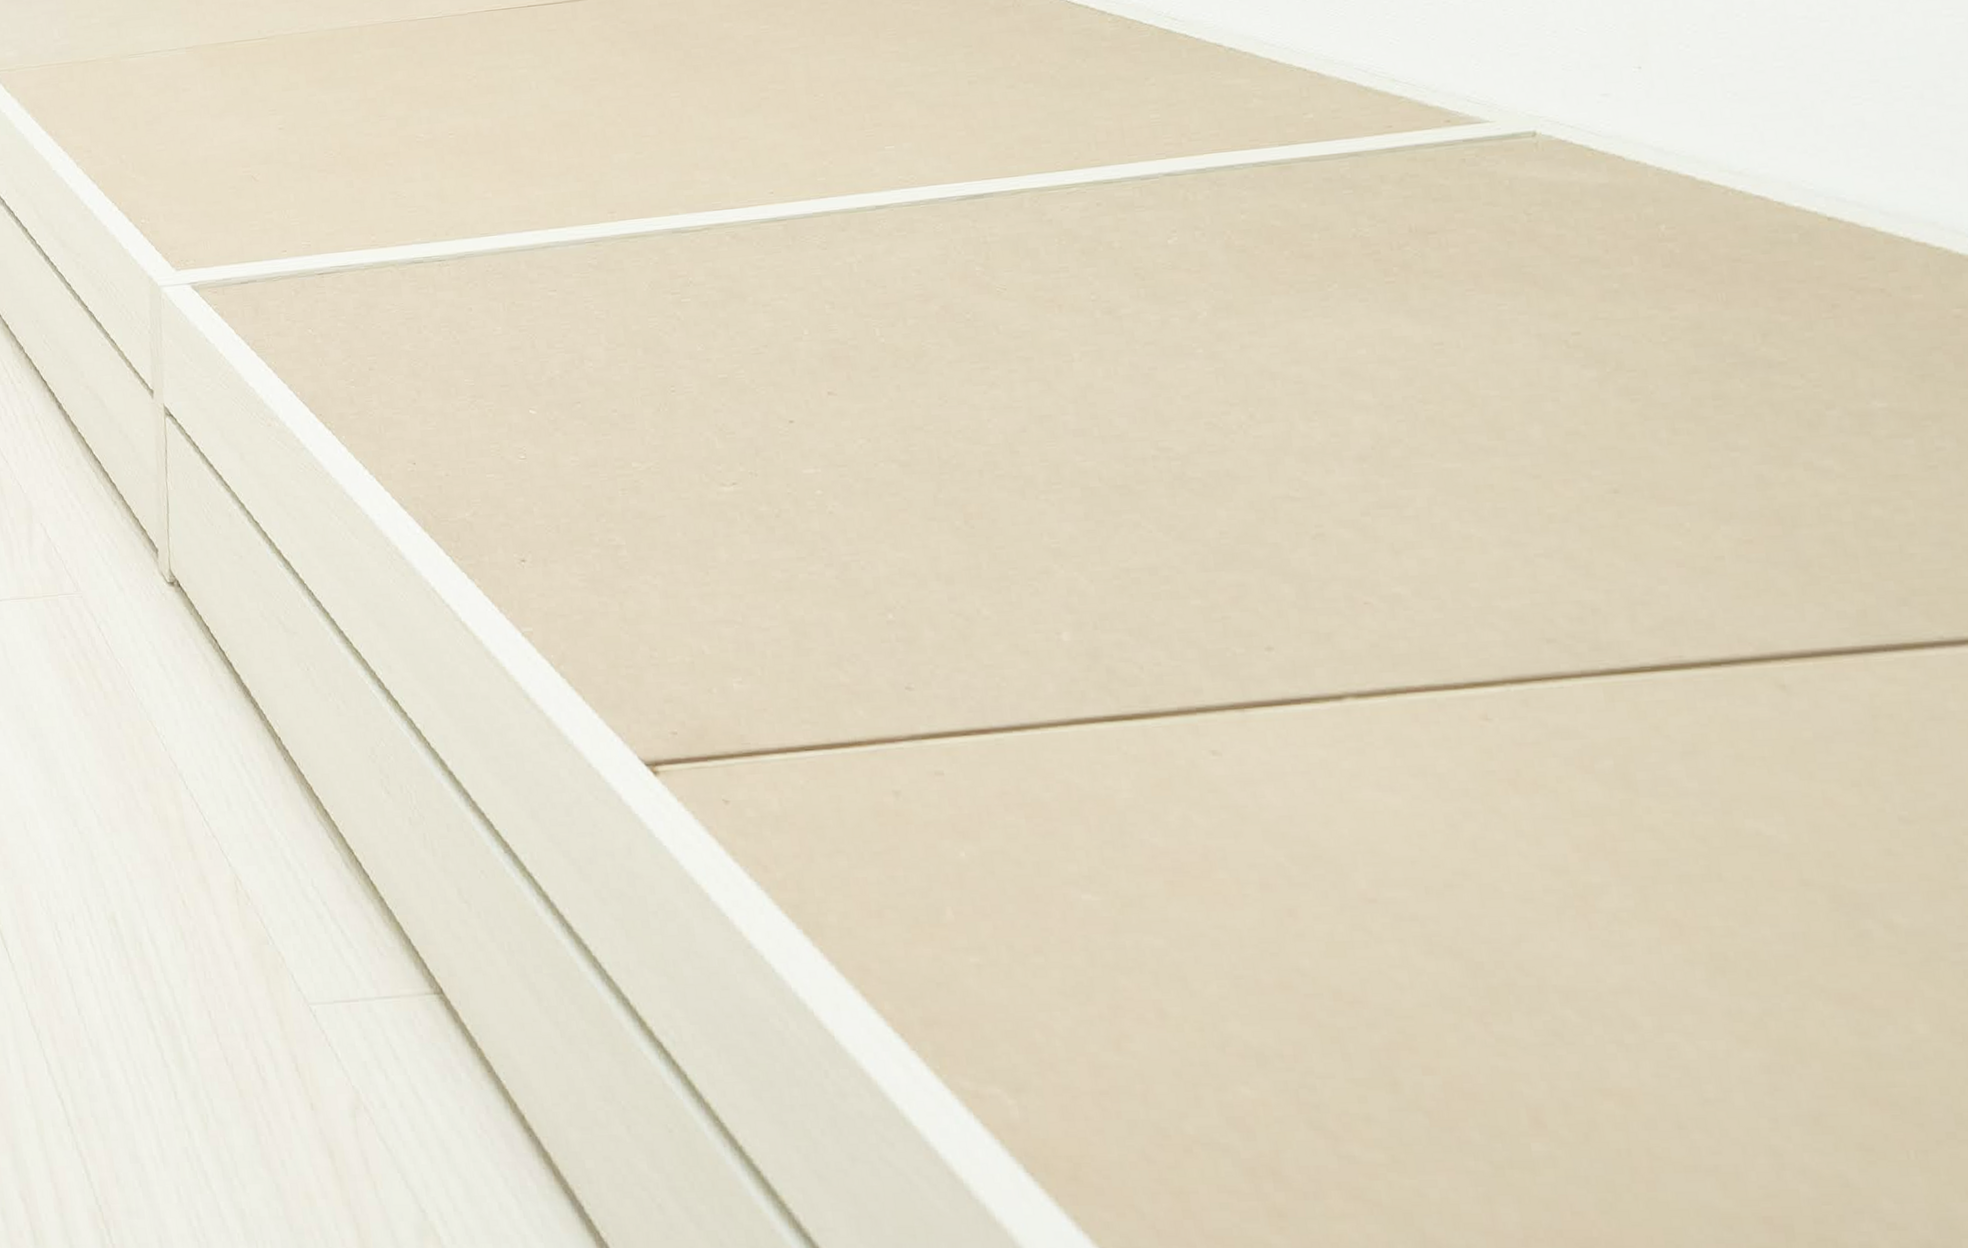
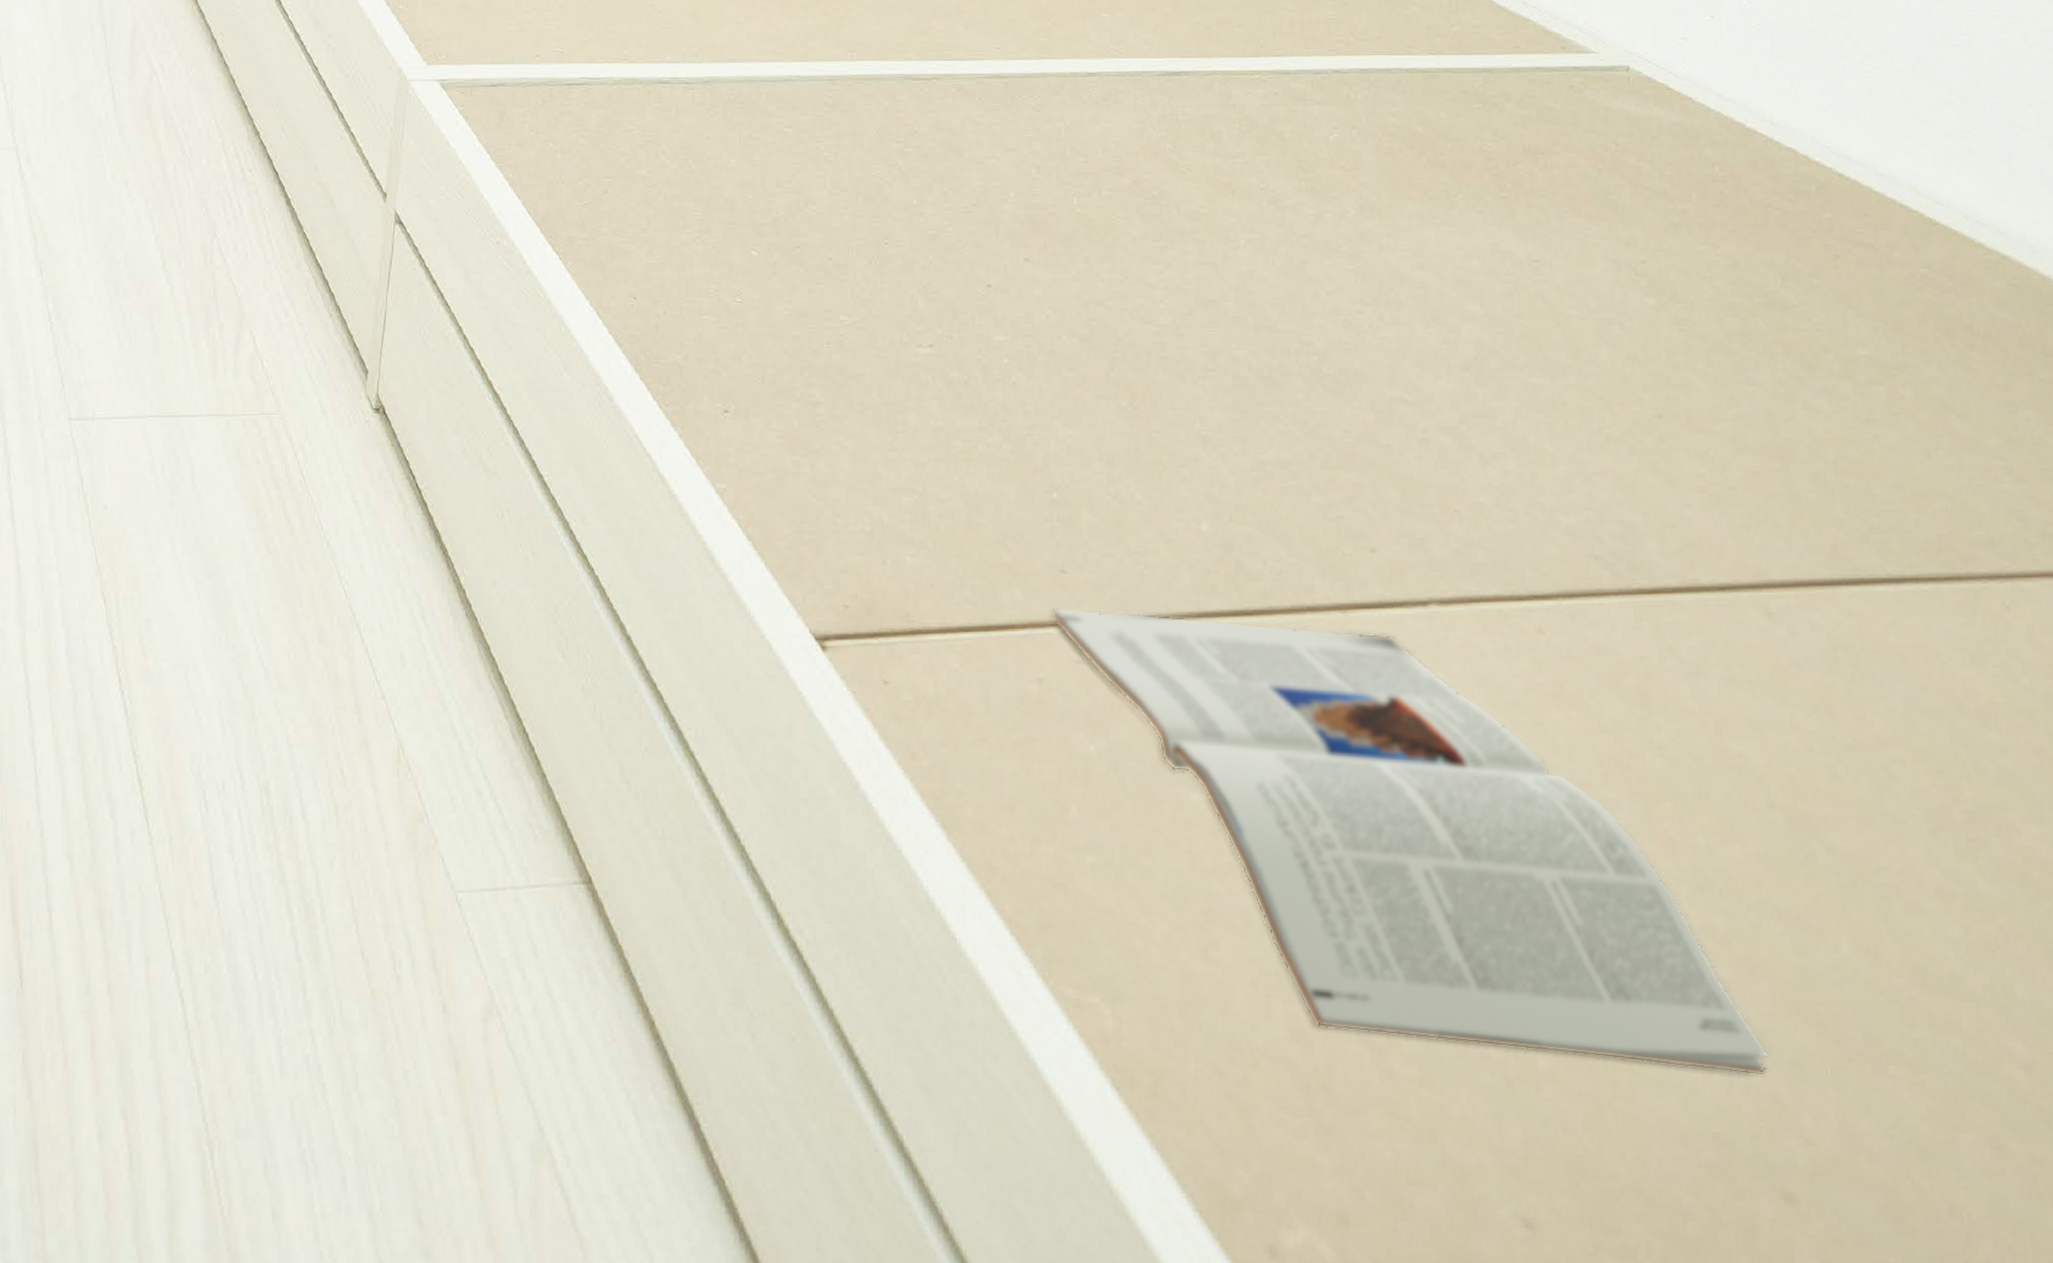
magazine: none [900,721,1830,1161] -> present [1050,606,1769,1077]

